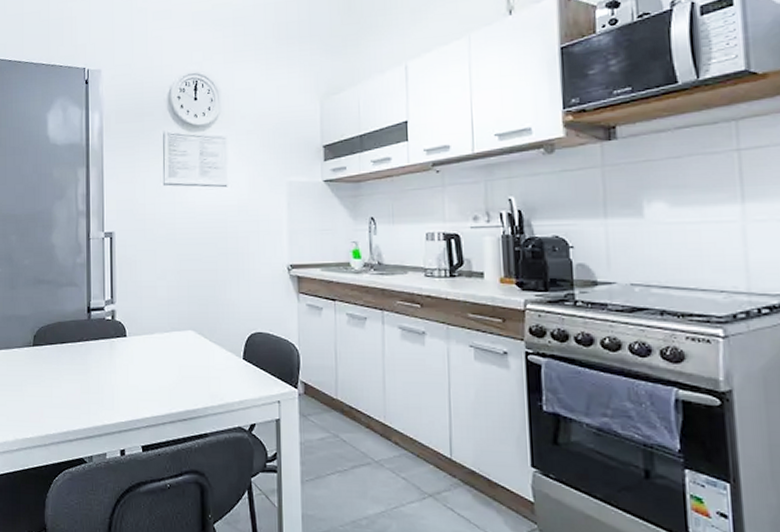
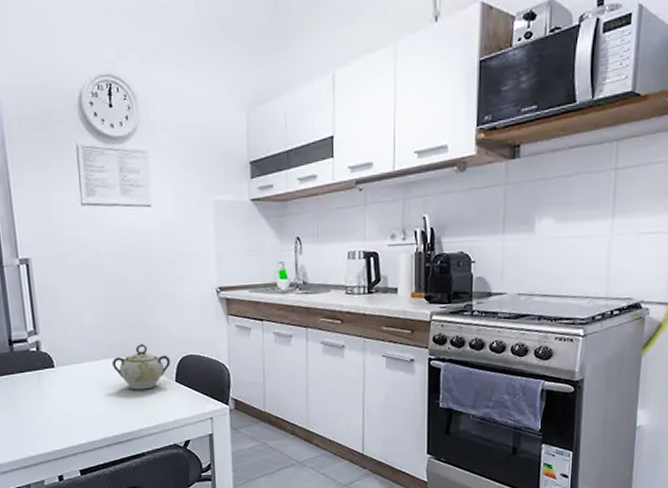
sugar bowl: none [182,318,238,366] -> present [112,344,170,390]

